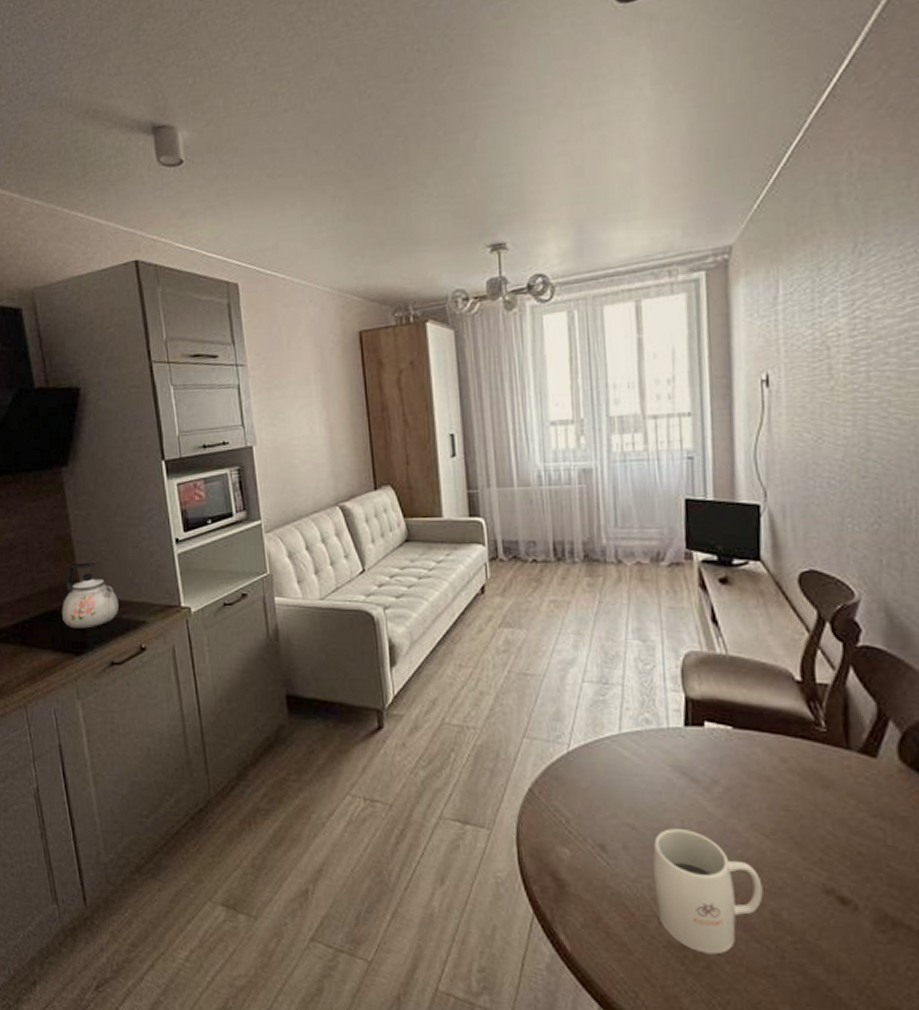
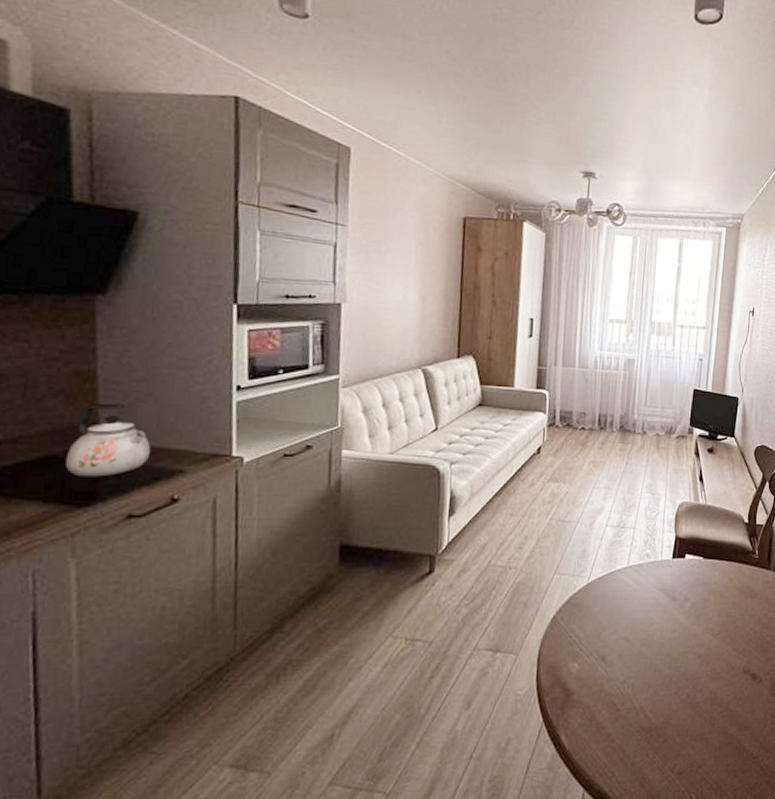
mug: present [653,829,763,955] -> none [636,637,708,732]

